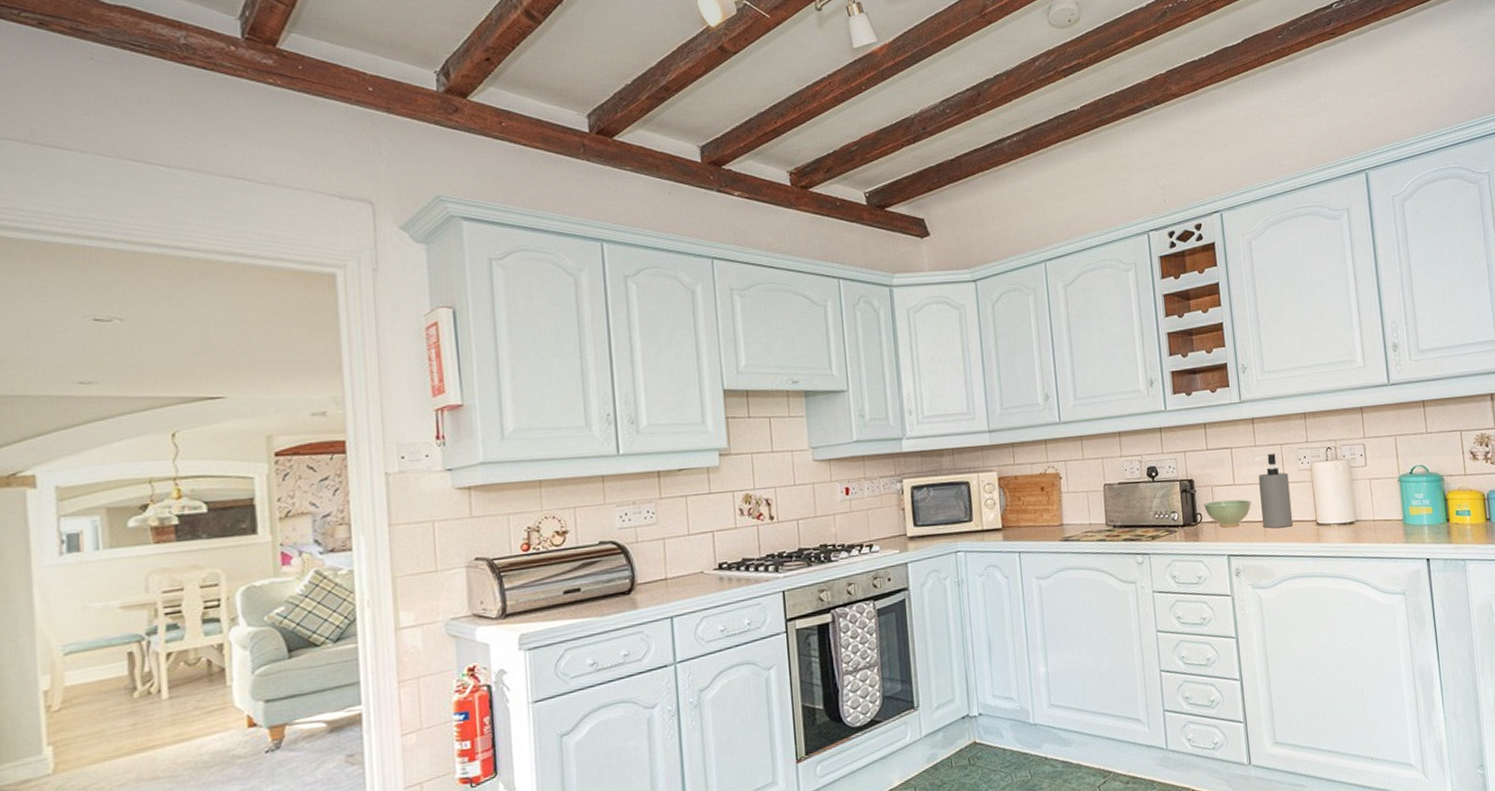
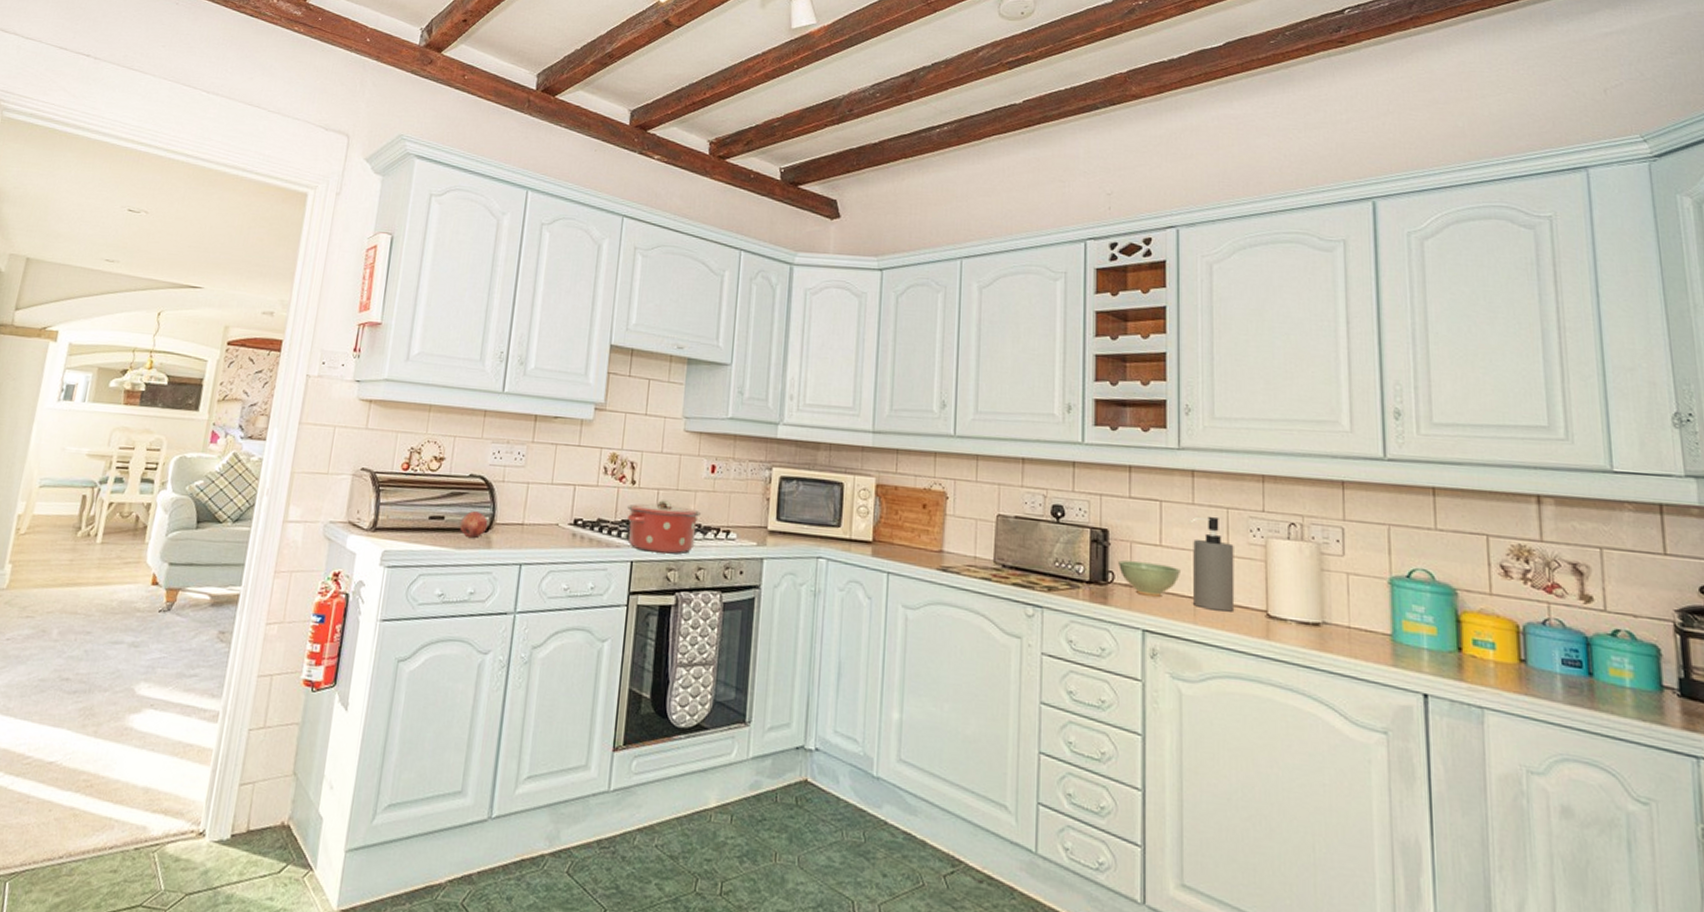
fruit: none [599,576,629,604] -> present [459,511,488,539]
casserole: none [770,527,842,580] -> present [626,499,701,554]

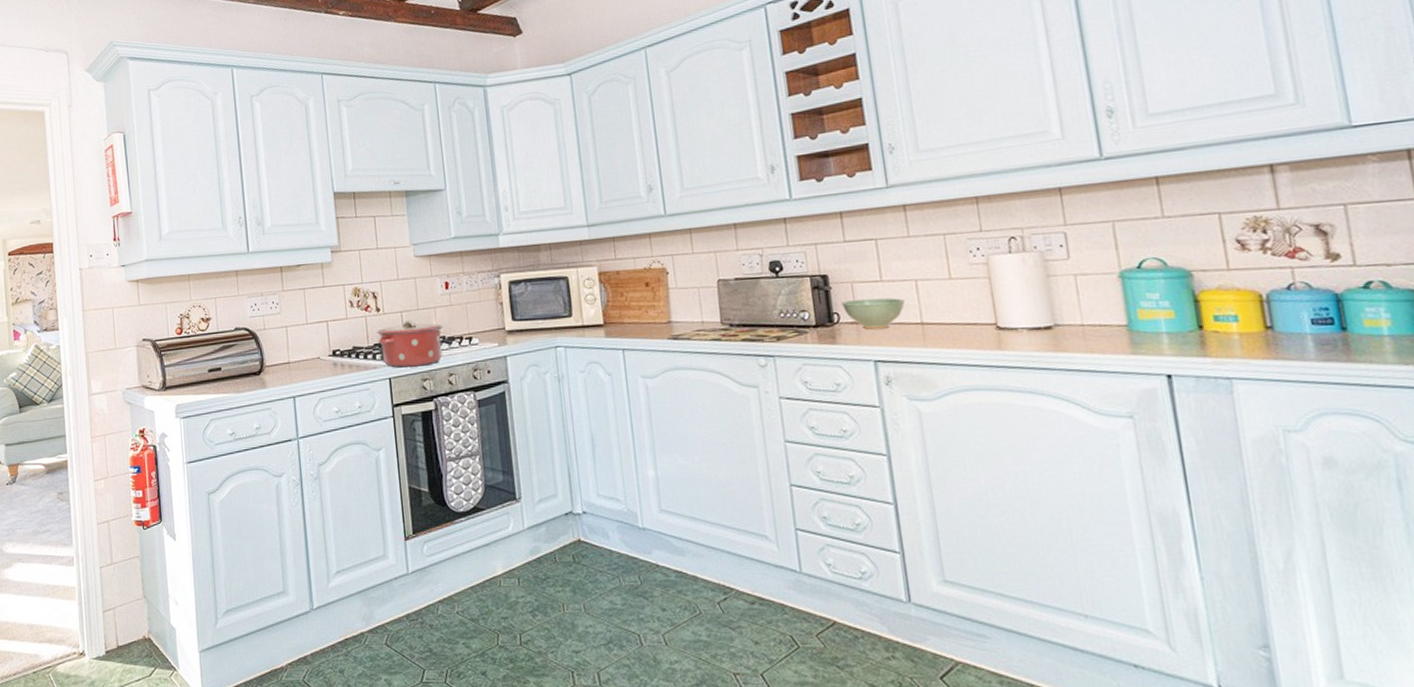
fruit: present [459,511,488,539] -> none [235,359,259,383]
soap dispenser: present [1190,517,1235,613] -> none [907,245,964,333]

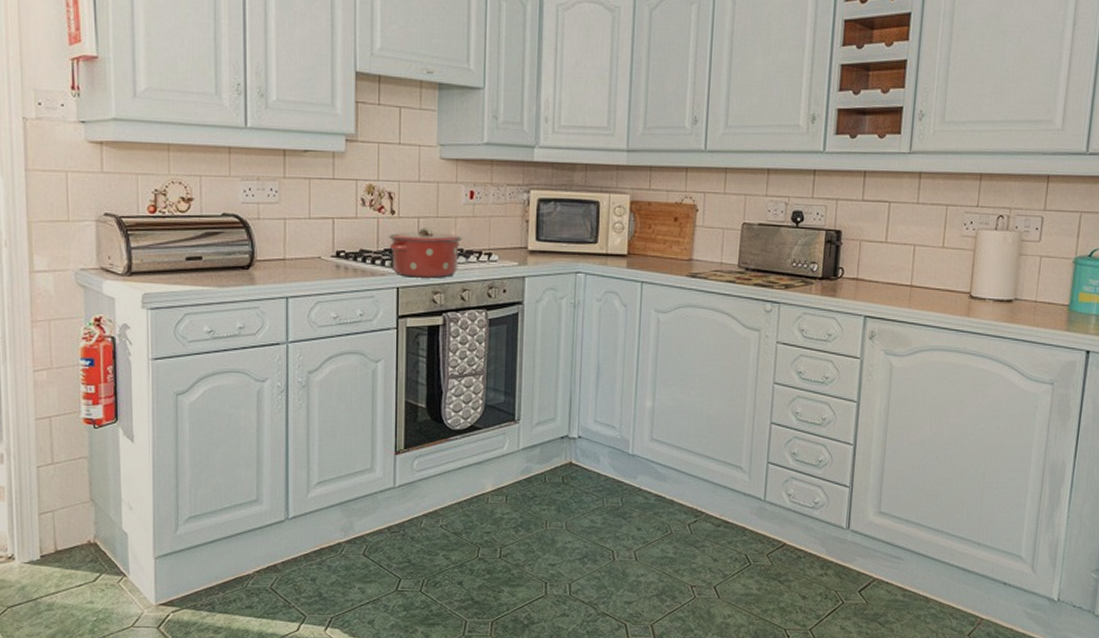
bowl: present [842,298,905,330] -> none [848,257,901,288]

